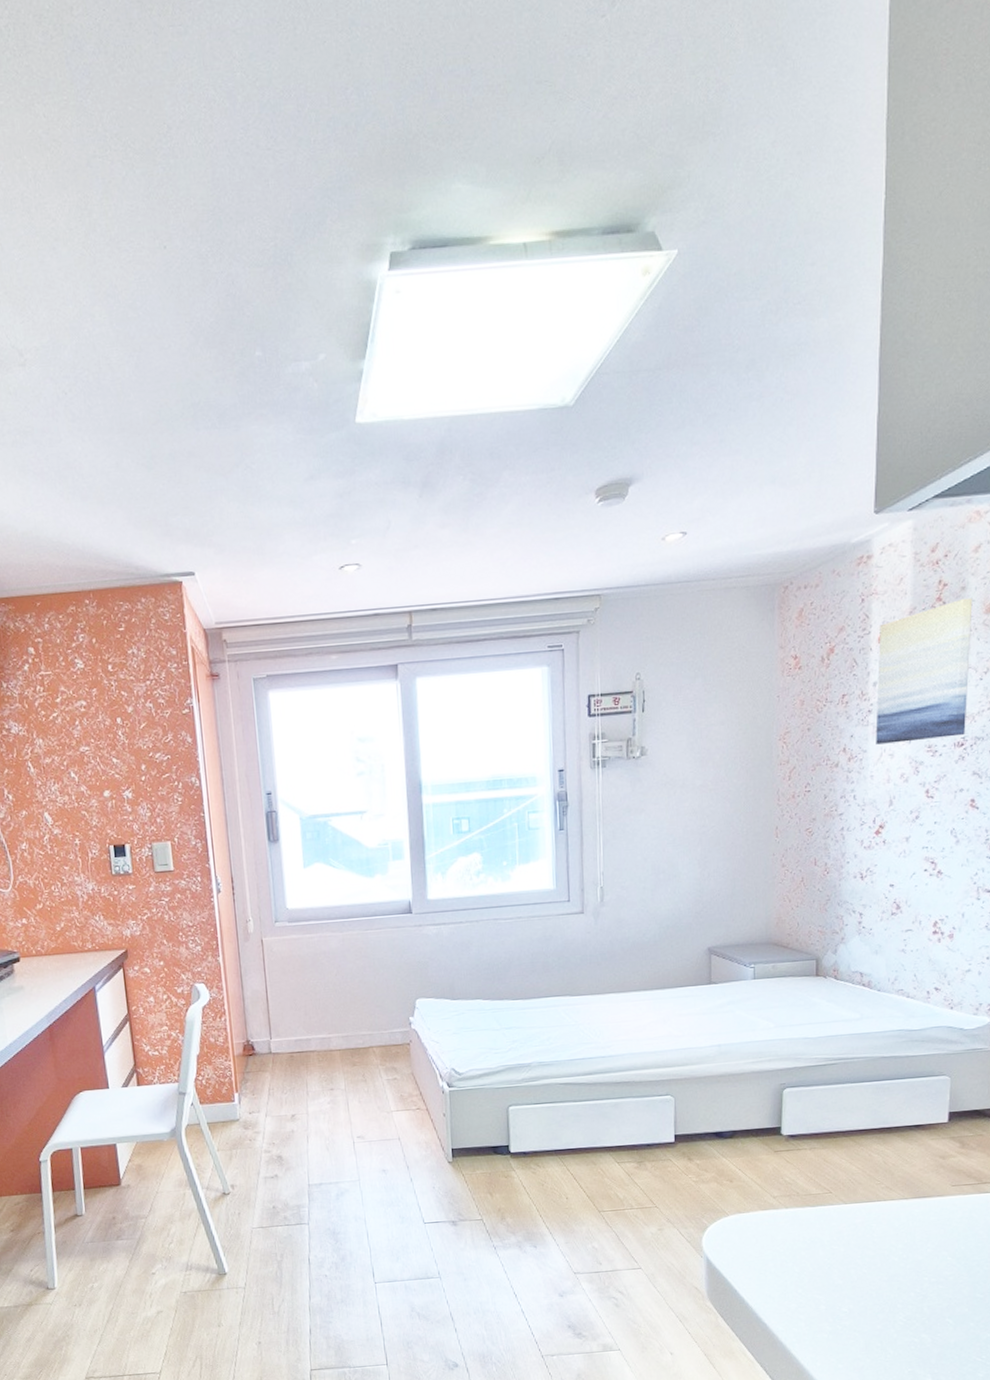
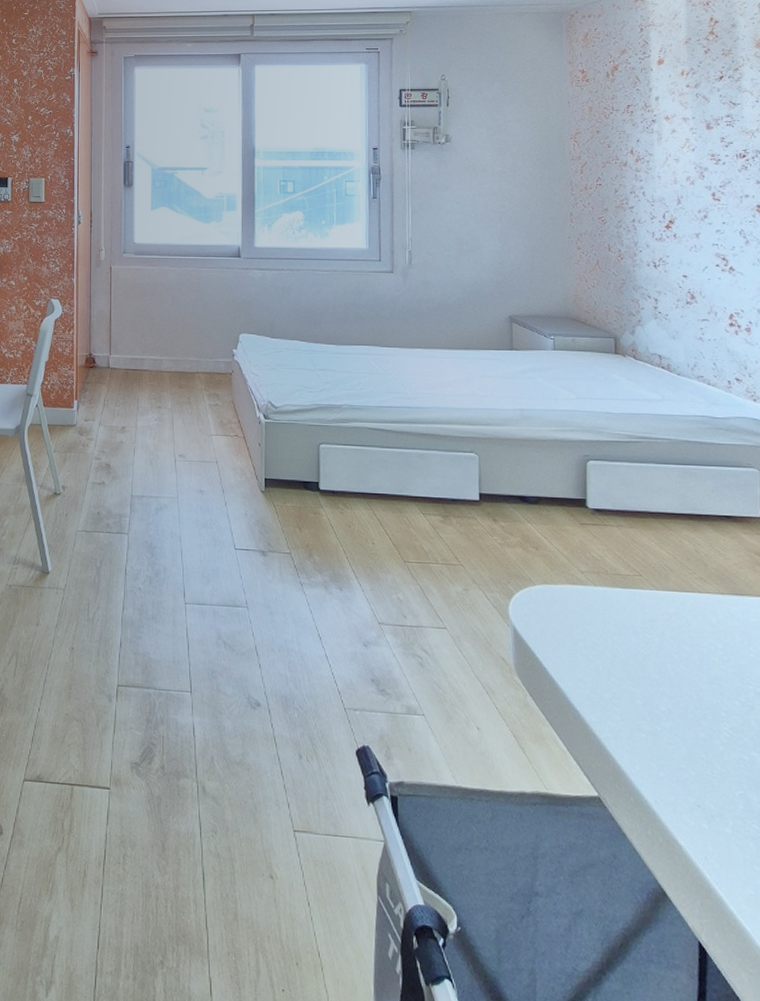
wall art: present [875,597,973,745] -> none [658,33,746,150]

